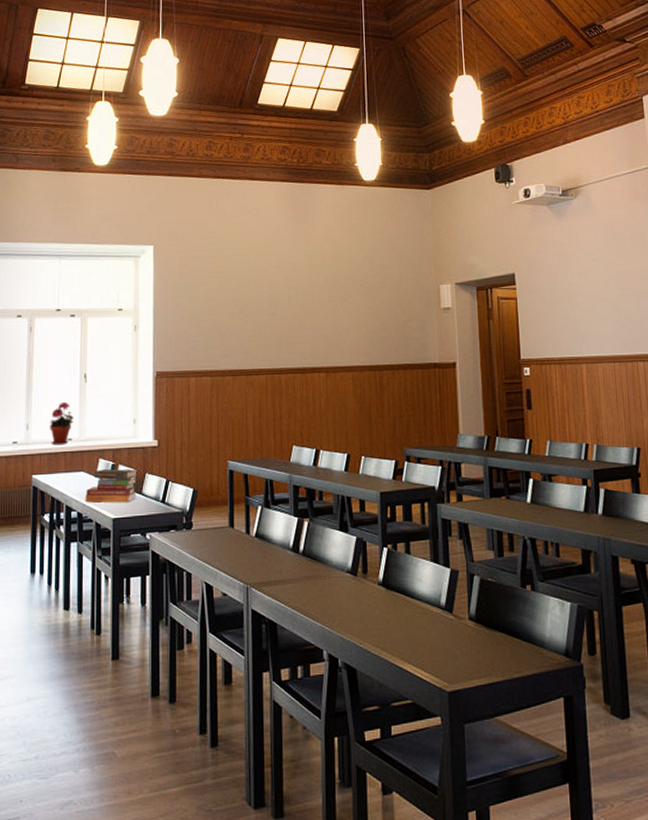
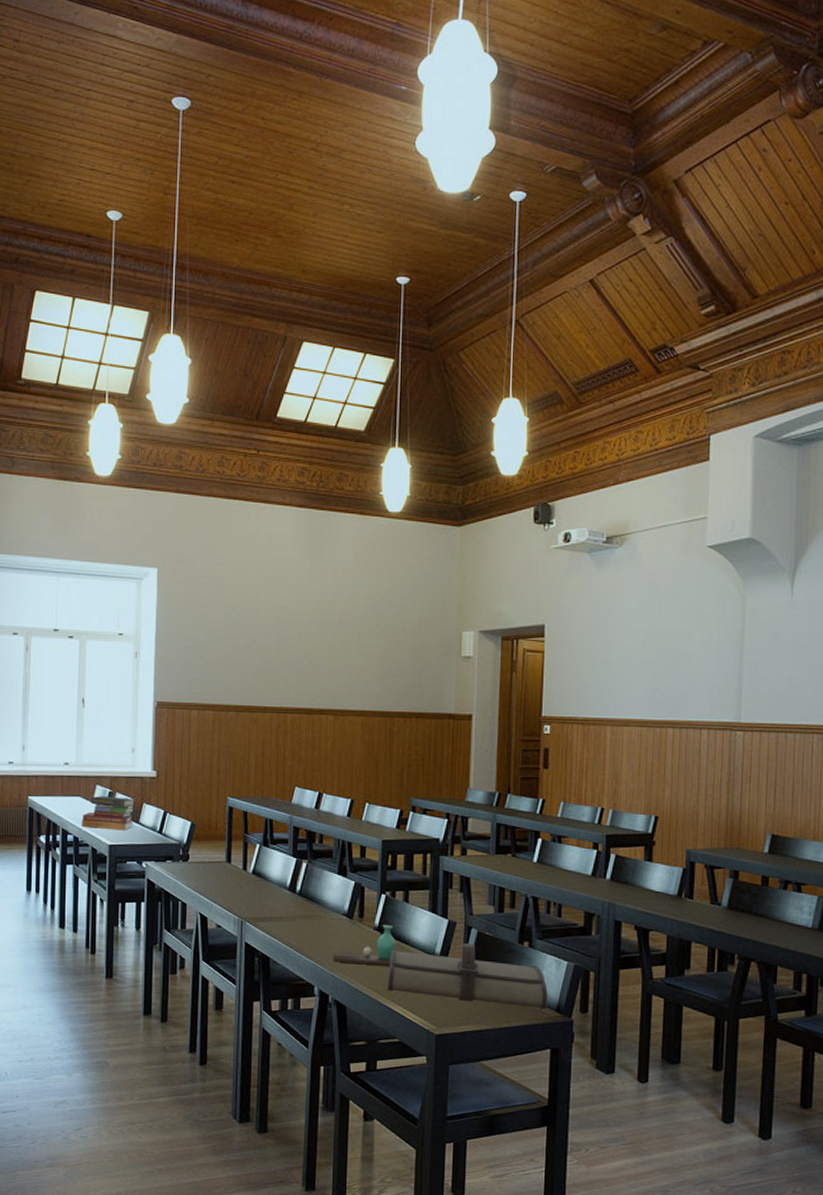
potted plant: present [50,401,75,446] -> none [46,725,72,769]
vase: none [339,578,402,624] -> present [333,924,396,967]
tool roll: none [395,592,556,656] -> present [387,943,548,1010]

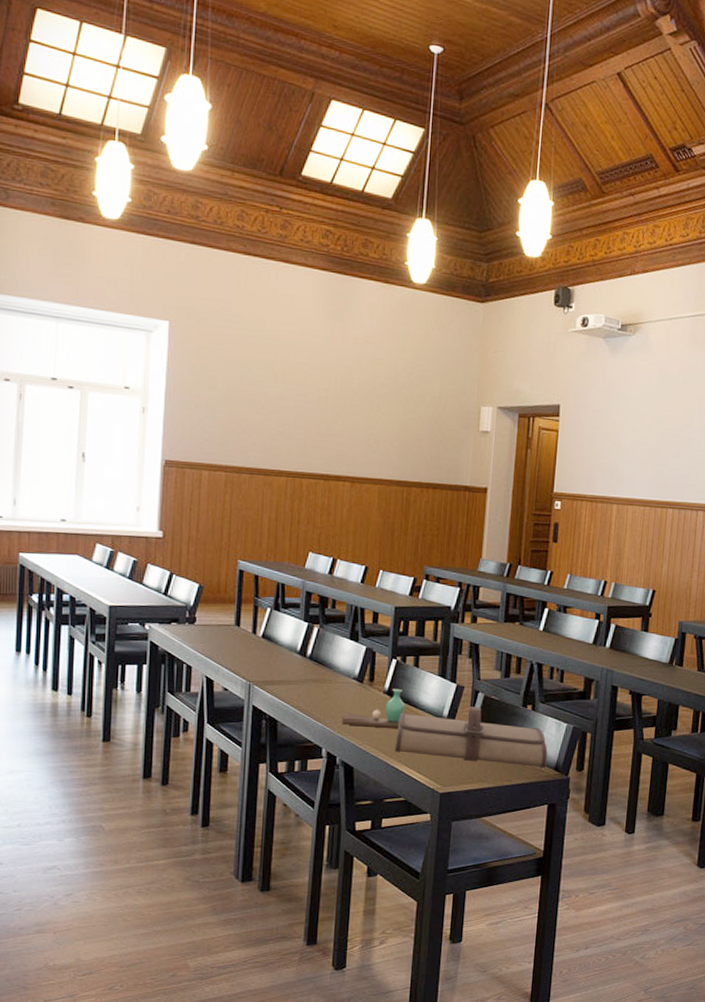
books: present [81,796,134,831] -> none [79,555,138,592]

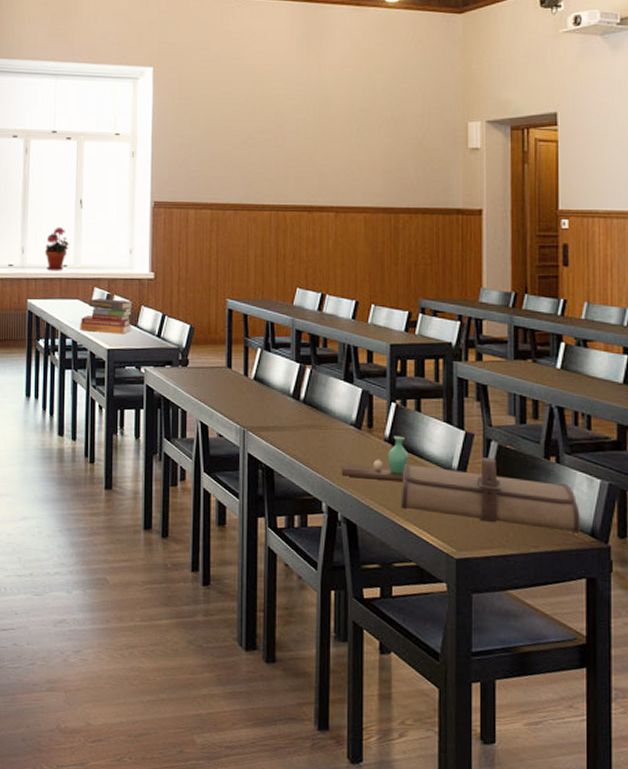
potted plant: none [41,479,70,526] -> present [45,227,70,271]
books: none [79,555,138,592] -> present [80,299,132,334]

